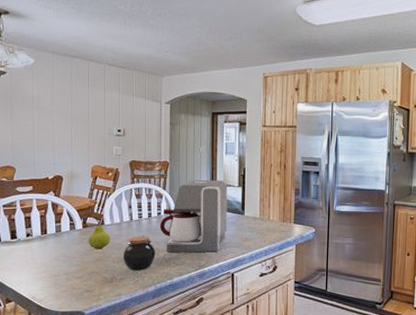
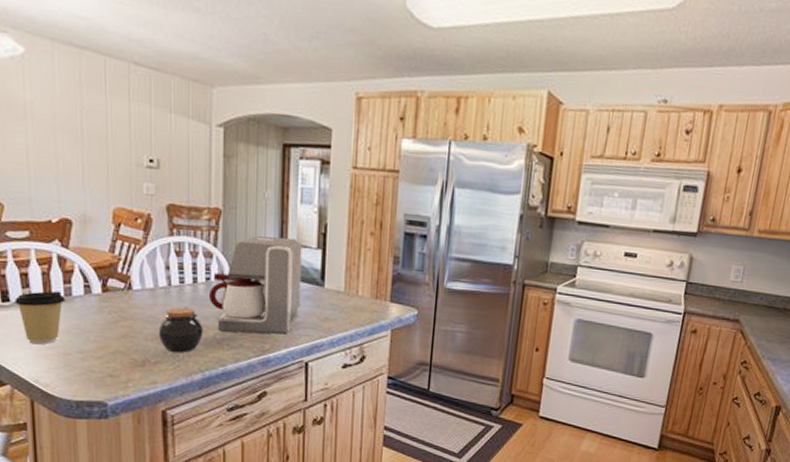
coffee cup: none [20,229,56,270] -> present [15,291,66,345]
fruit: present [88,218,110,250] -> none [110,280,141,323]

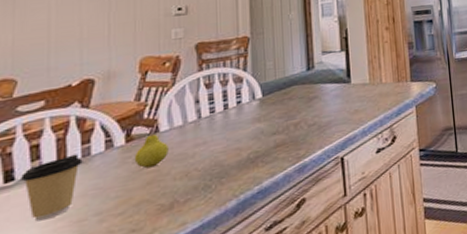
fruit: none [110,280,141,323] -> present [134,125,169,169]
jar: present [158,307,203,353] -> none [187,134,237,186]
coffee maker: present [208,236,302,335] -> none [240,47,331,150]

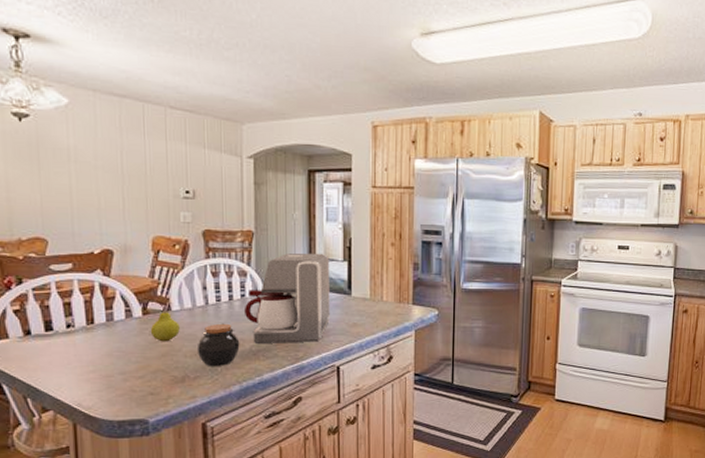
coffee cup: present [21,154,83,222] -> none [58,317,107,369]
jar: none [187,134,237,186] -> present [196,323,240,367]
coffee maker: none [240,47,331,150] -> present [243,253,330,343]

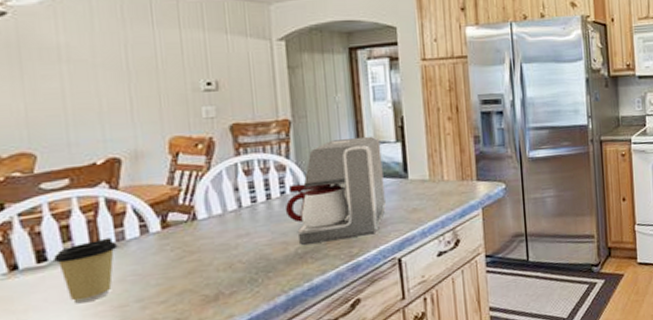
coffee cup: none [58,317,107,369] -> present [53,237,118,304]
fruit: present [150,302,180,342] -> none [172,211,209,258]
jar: present [196,323,240,367] -> none [231,226,284,279]

